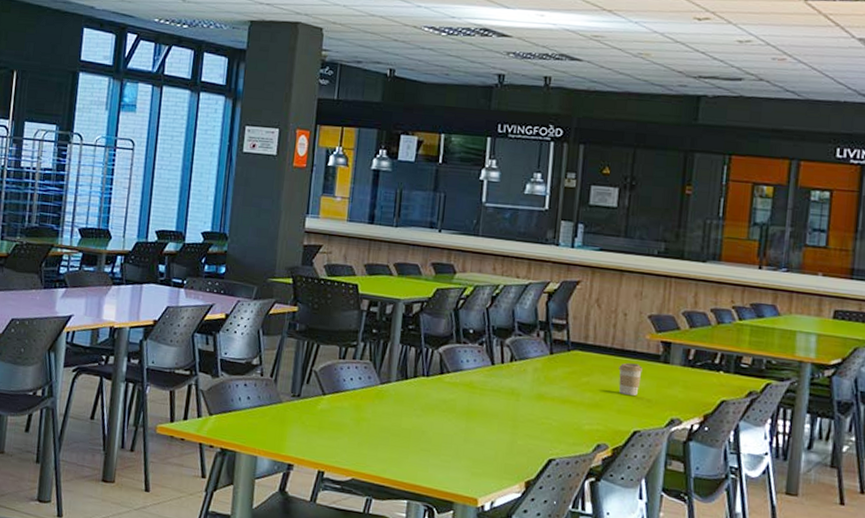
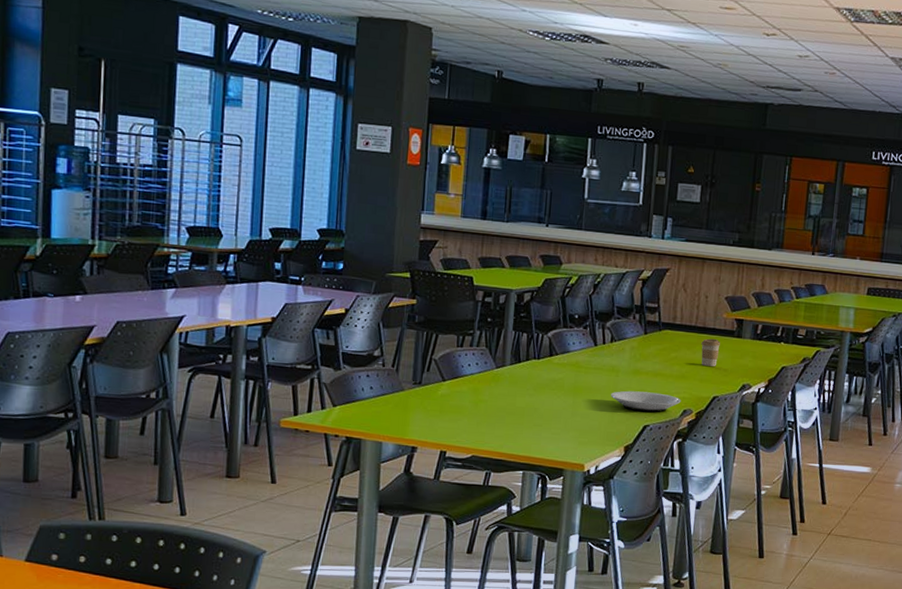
plate: none [510,417,594,446] -> present [611,390,681,413]

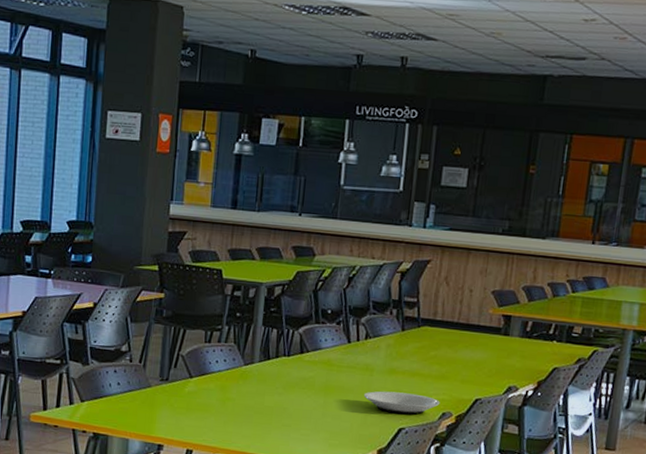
coffee cup: present [701,338,720,366] -> none [463,336,485,366]

